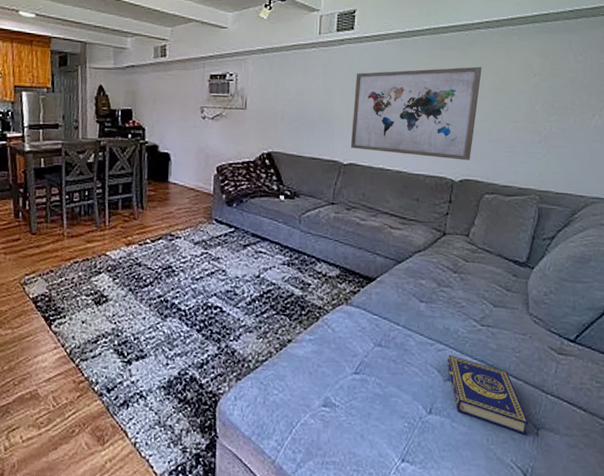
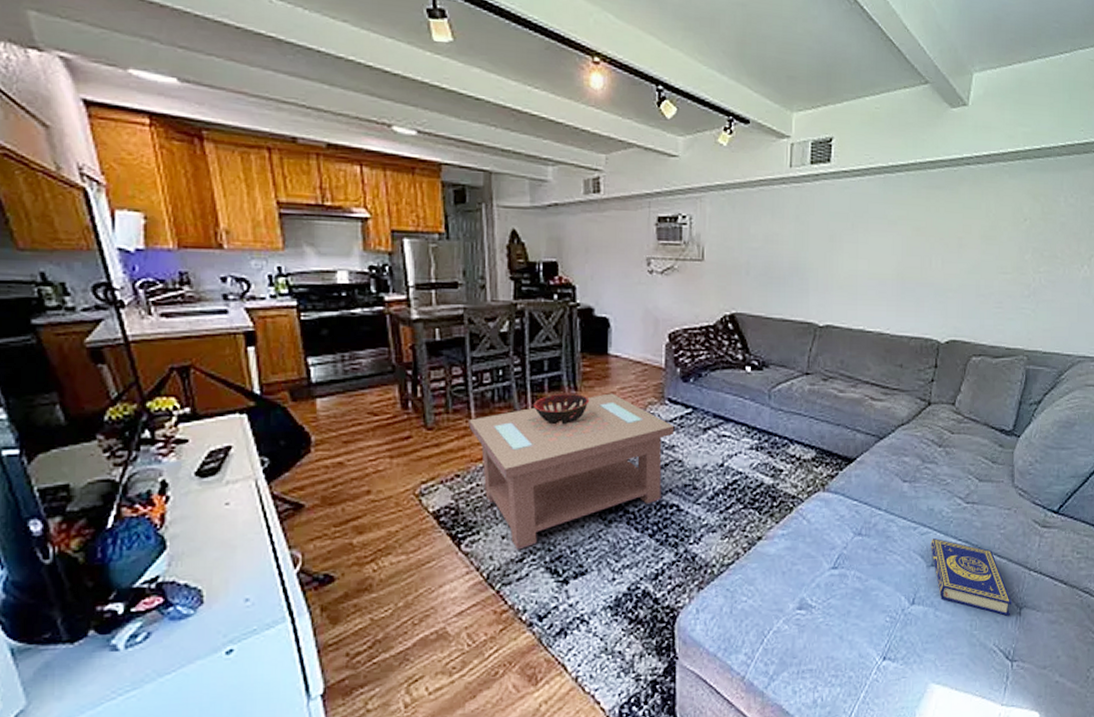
coffee table: none [61,213,220,333] -> present [469,393,675,550]
decorative bowl: none [110,211,153,235] -> present [534,393,590,424]
wall art: present [350,66,482,161] -> none [827,209,971,319]

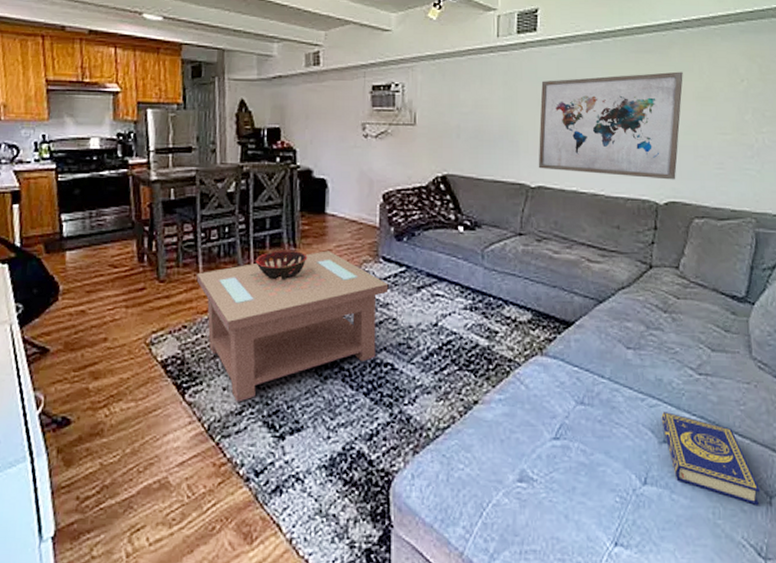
wall art: none [827,209,971,319] -> present [538,71,683,180]

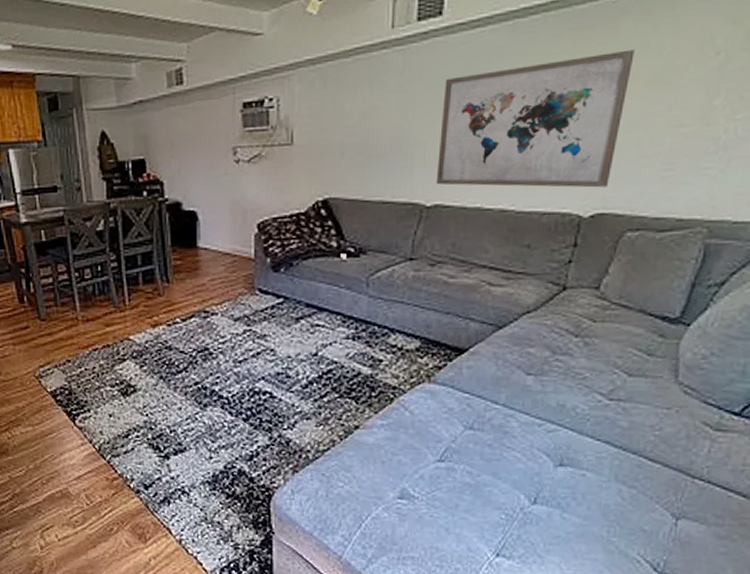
coffee table: present [196,250,389,402] -> none [75,285,266,427]
decorative bowl: present [256,250,308,279] -> none [130,285,182,315]
book: present [661,412,761,505] -> none [559,437,666,525]

